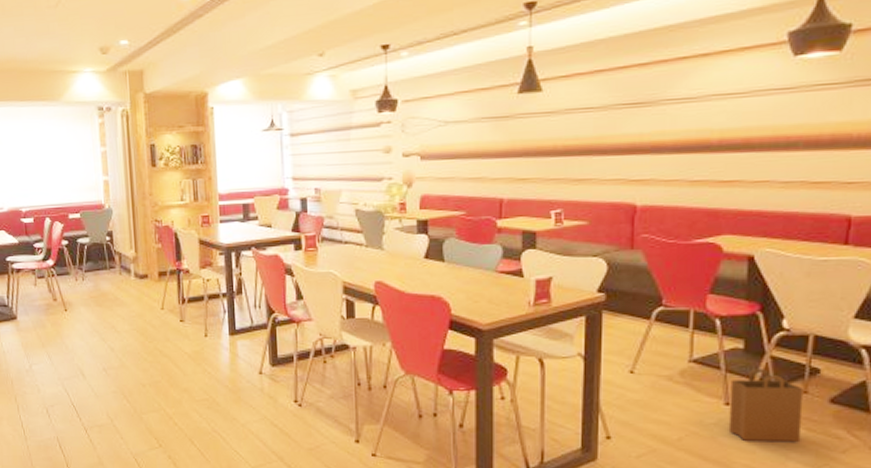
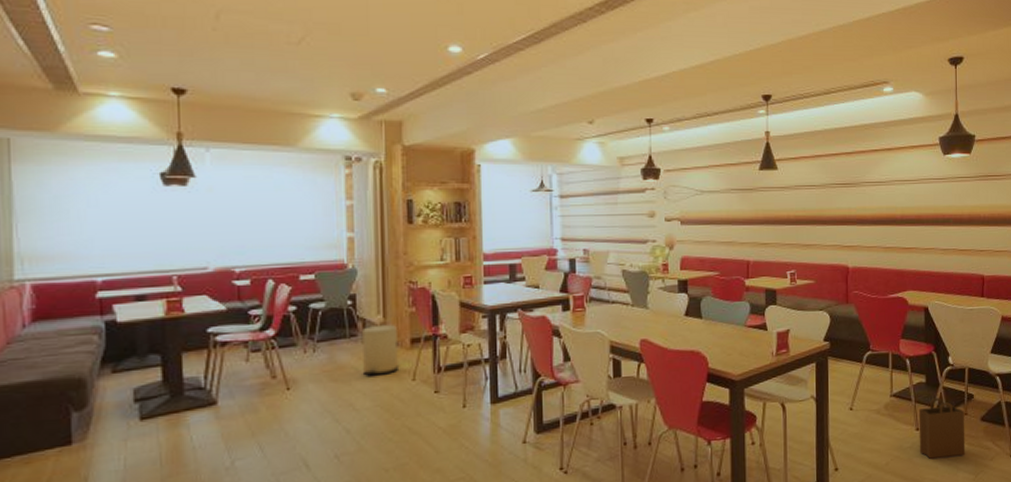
pedal bin: none [119,258,150,303] -> present [362,323,400,376]

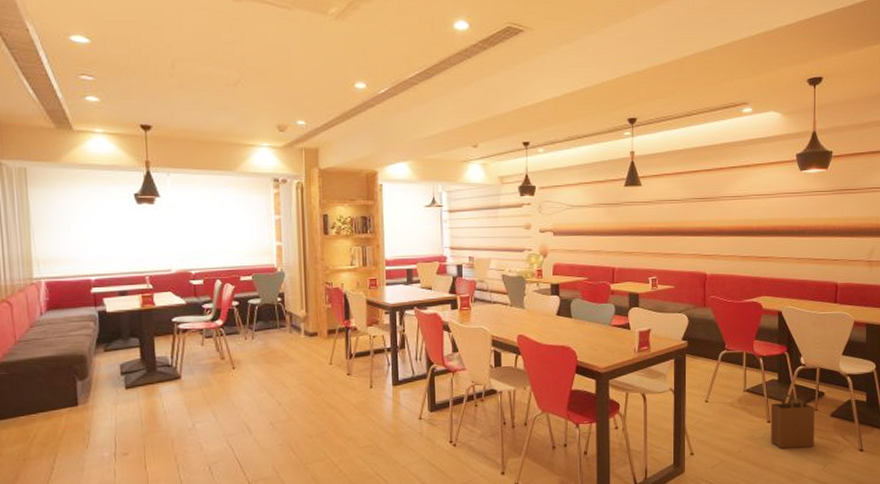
pedal bin: present [362,323,400,376] -> none [290,317,319,360]

